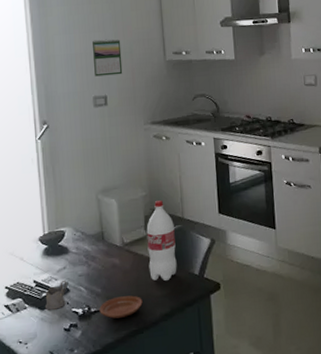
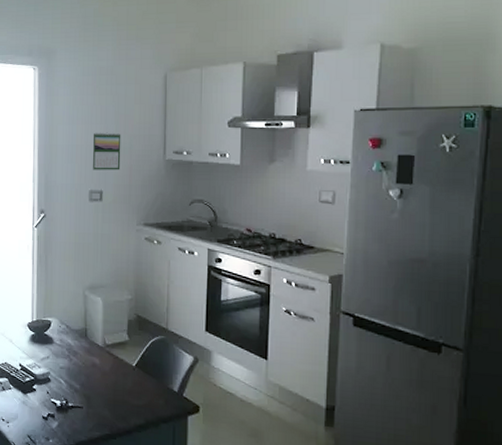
tea glass holder: present [44,281,67,310] -> none [27,370,49,396]
plate: present [99,295,143,319] -> none [76,397,118,419]
bottle: present [146,200,177,282] -> none [128,307,157,392]

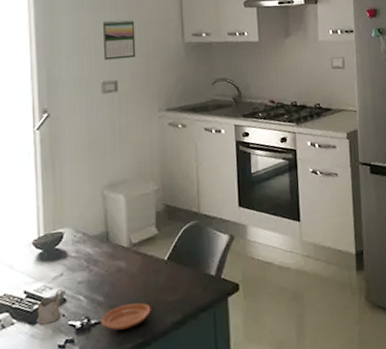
tea glass holder: none [27,370,49,396] -> present [36,289,64,325]
plate: none [76,397,118,419] -> present [101,302,151,331]

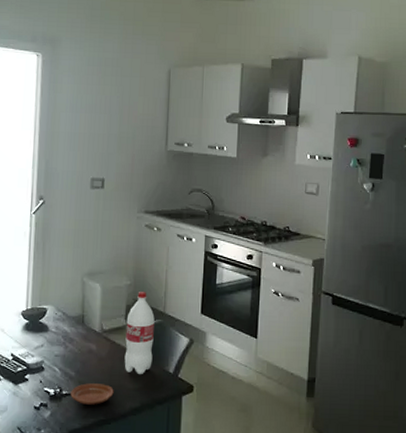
tea glass holder: present [36,289,64,325] -> none [18,358,43,386]
calendar: present [102,20,136,60] -> none [95,121,125,159]
bottle: none [157,194,191,285] -> present [124,292,155,375]

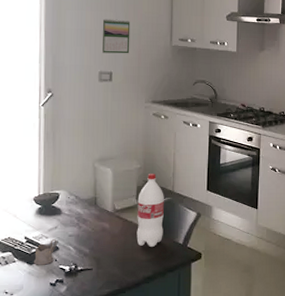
tea glass holder: none [18,358,43,386] -> present [33,239,57,265]
plate: present [70,383,114,405] -> none [86,258,128,278]
calendar: none [95,121,125,159] -> present [102,19,131,54]

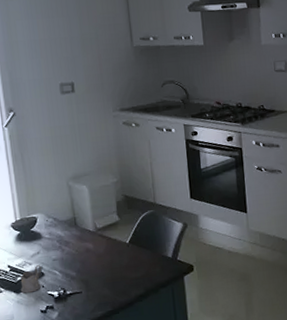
calendar: present [102,19,131,54] -> none [55,24,89,63]
bottle: present [136,174,164,248] -> none [118,186,151,264]

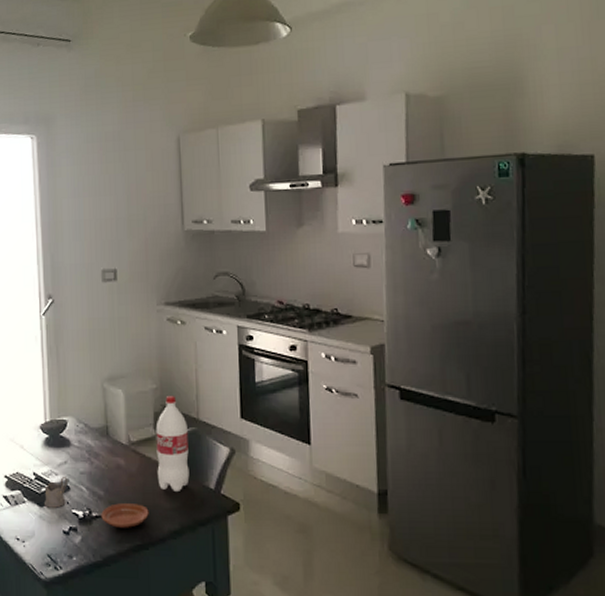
plate: none [75,278,118,300] -> present [101,503,149,528]
bottle: none [118,186,151,264] -> present [155,396,190,493]

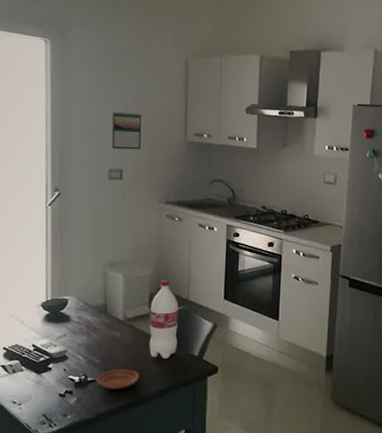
tea glass holder: present [43,477,68,508] -> none [41,348,66,375]
calendar: none [102,204,135,247] -> present [111,111,142,150]

